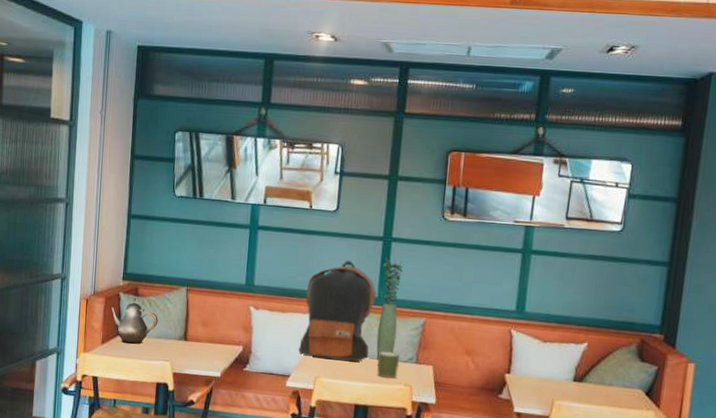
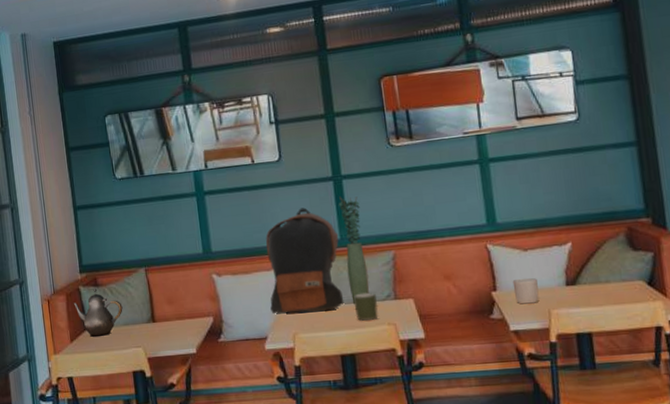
mug: none [525,366,549,392] -> present [512,277,540,305]

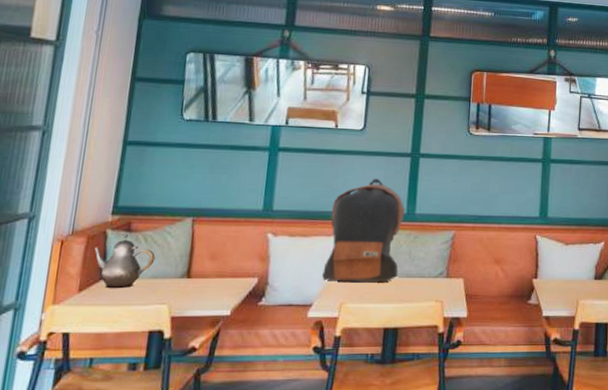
vase: present [339,196,370,305] -> none [406,172,431,279]
mug: present [354,293,379,321] -> none [407,269,430,295]
mug: present [512,277,540,305] -> none [551,269,572,293]

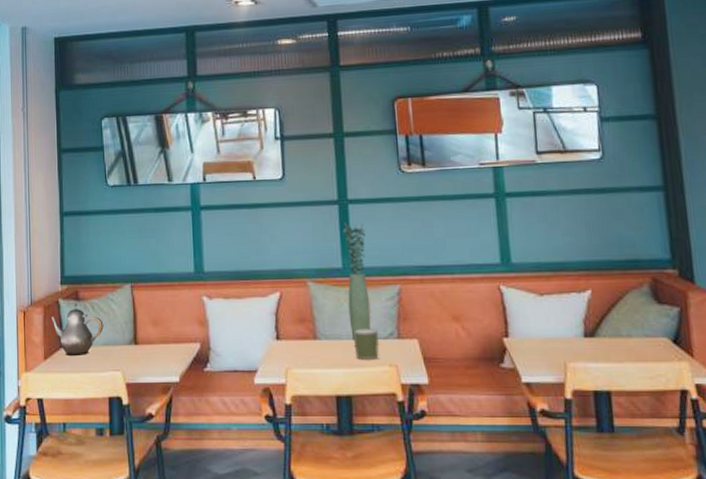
backpack: present [322,178,406,283] -> none [262,231,343,346]
vase: none [406,172,431,279] -> present [343,221,371,341]
mug: none [407,269,430,295] -> present [354,330,380,359]

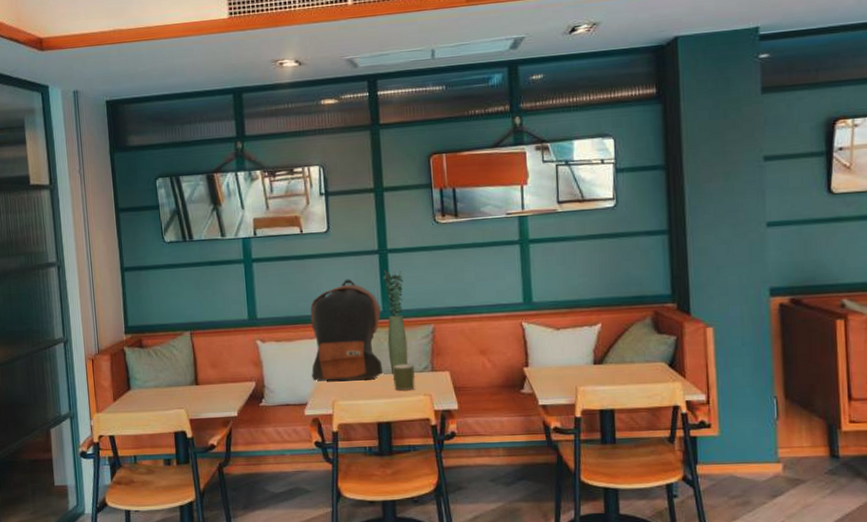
teapot: present [50,303,104,355] -> none [117,350,167,397]
backpack: none [262,231,343,346] -> present [310,279,383,381]

